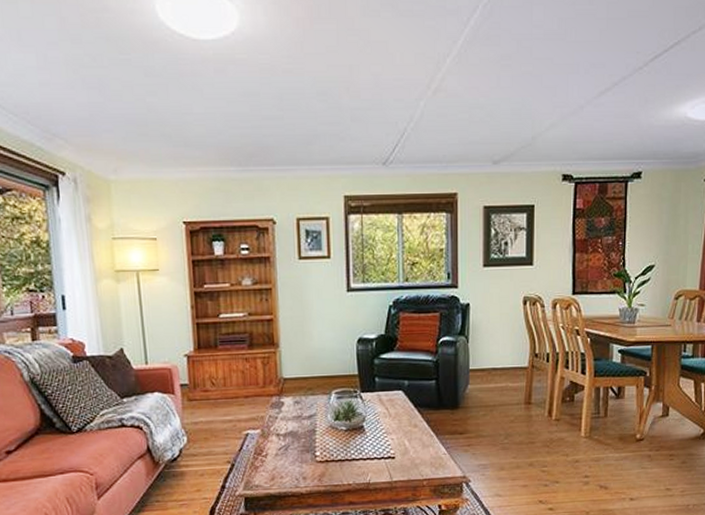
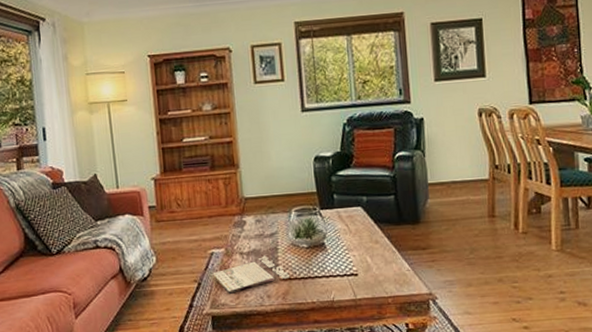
magazine: none [247,437,326,475] -> present [213,255,289,294]

